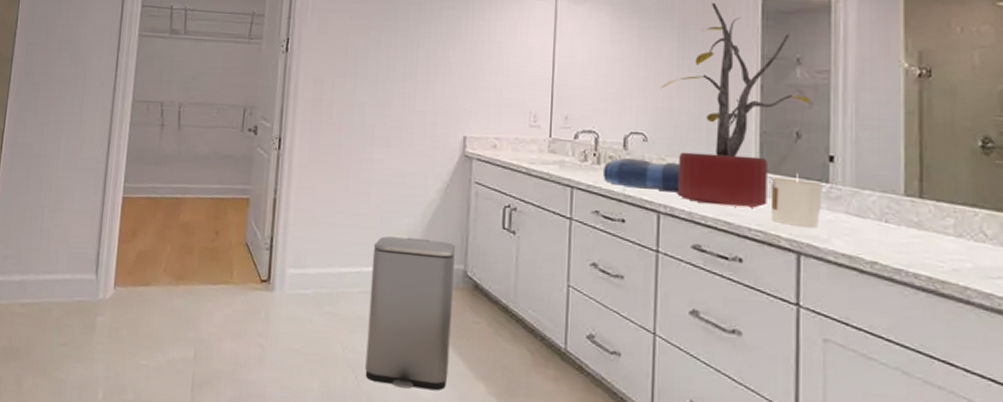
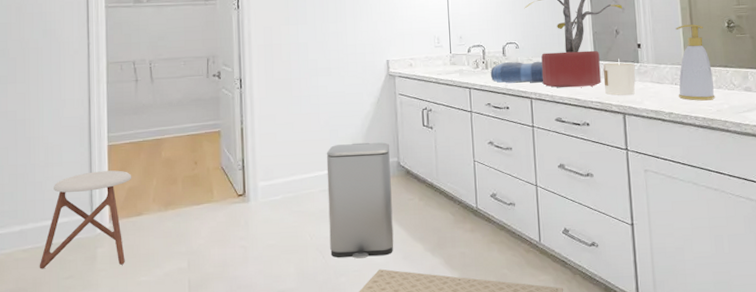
stool: none [35,225,145,341] -> present [39,170,132,269]
soap bottle: none [888,136,951,253] -> present [676,24,715,101]

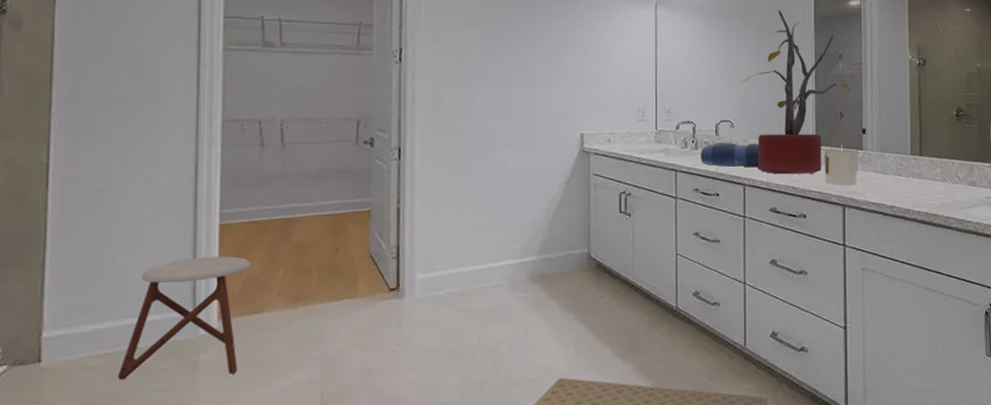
pedal bin: present [326,142,394,259] -> none [502,229,580,366]
soap bottle: present [676,24,715,101] -> none [901,110,939,194]

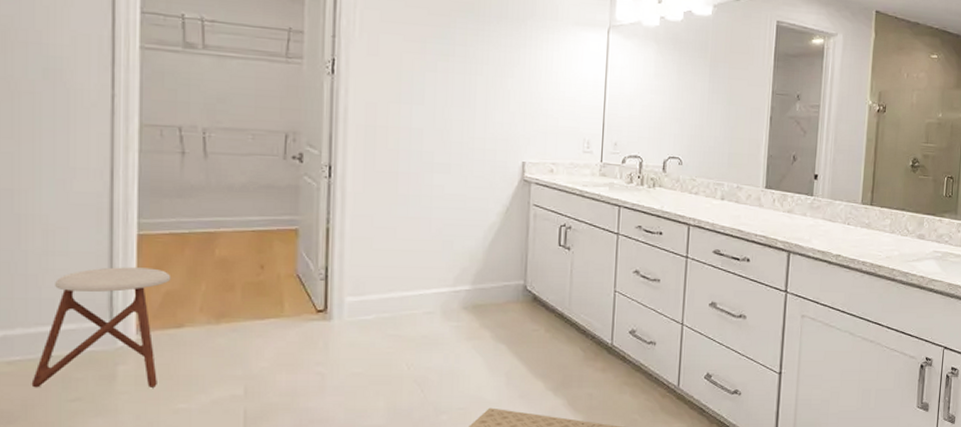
towel: present [701,142,760,168] -> none [646,179,708,208]
decorative plant: present [742,10,849,175] -> none [694,43,805,218]
candle: present [825,144,859,186] -> none [772,189,809,232]

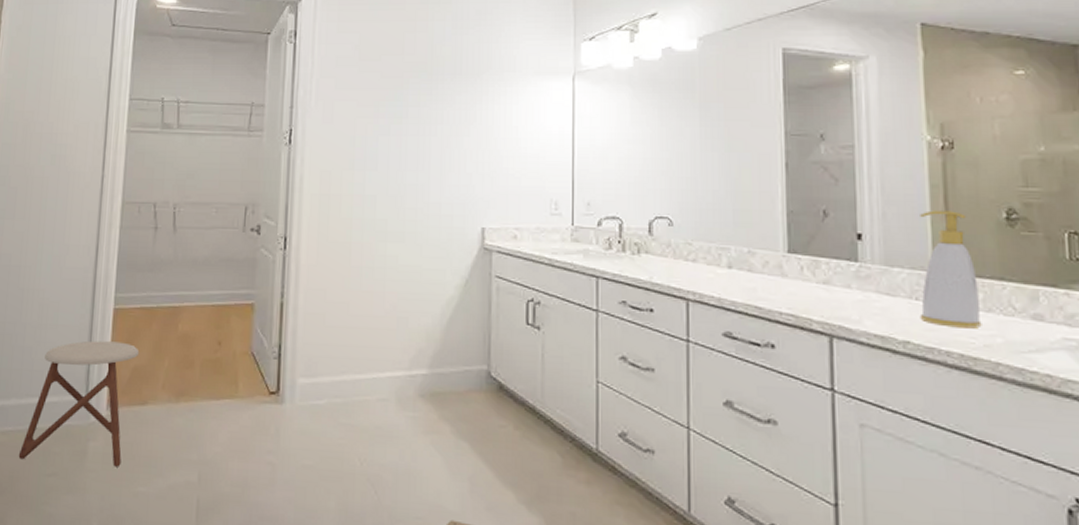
soap bottle: none [849,158,888,245] -> present [919,210,982,329]

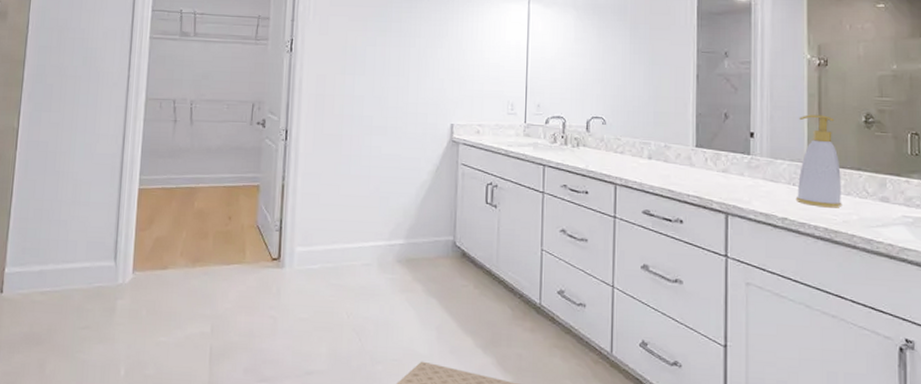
stool: present [18,340,140,467] -> none [55,215,161,321]

